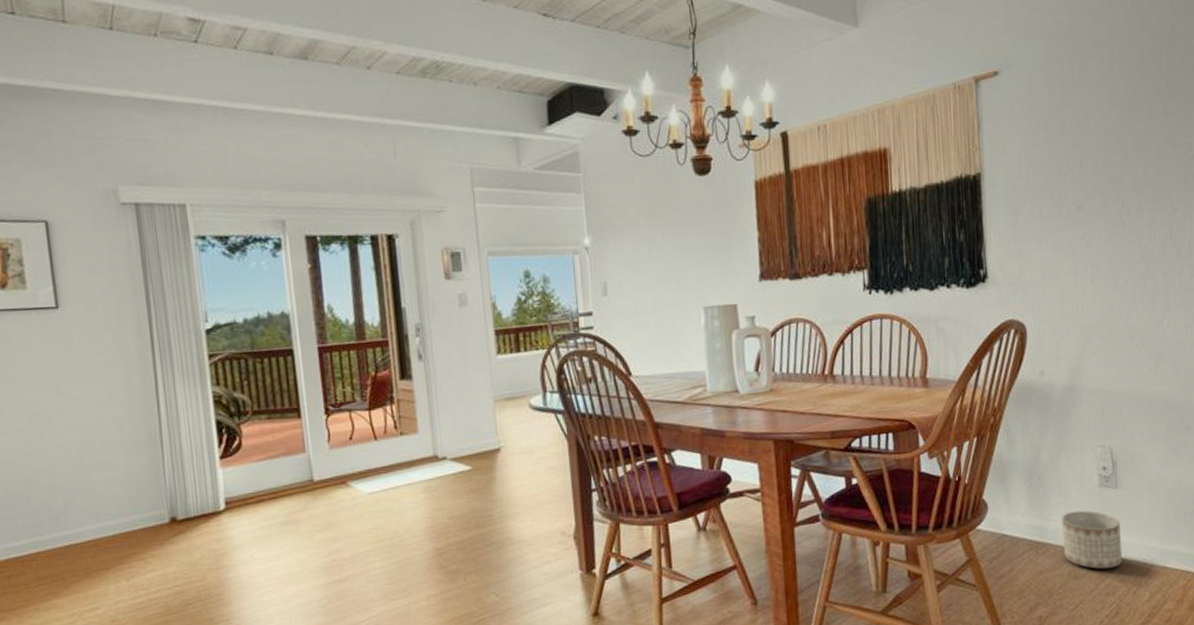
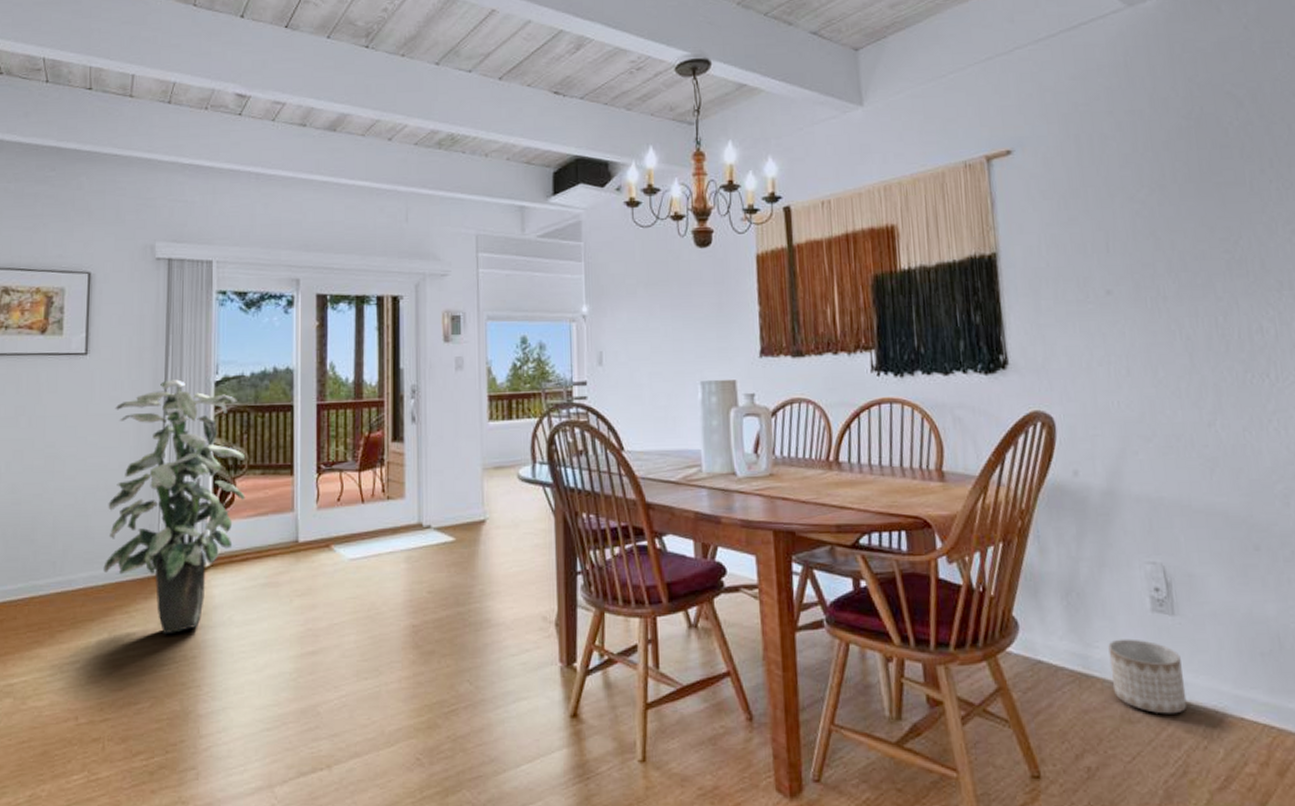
indoor plant: none [98,329,253,577] -> present [103,379,246,635]

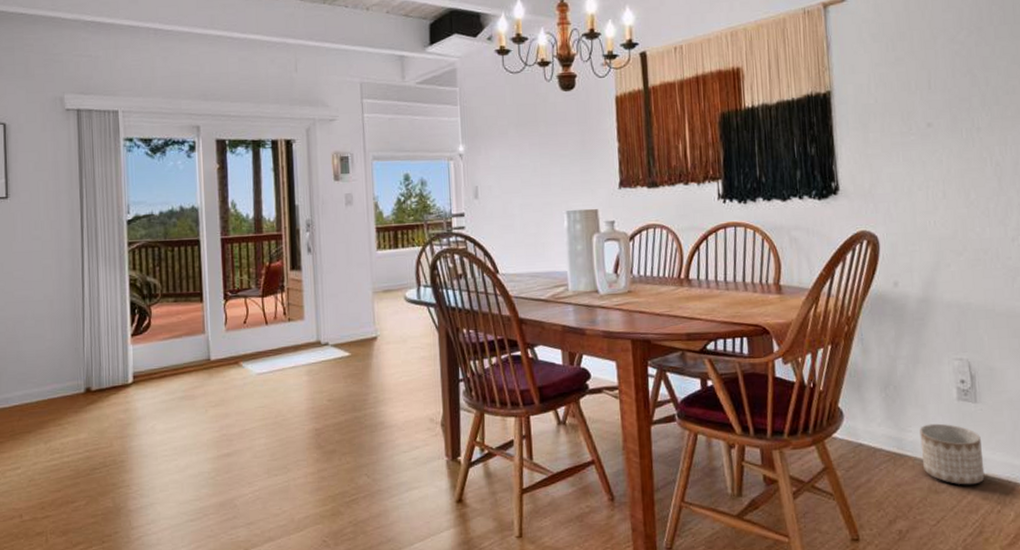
indoor plant: present [103,379,246,635] -> none [36,219,161,443]

